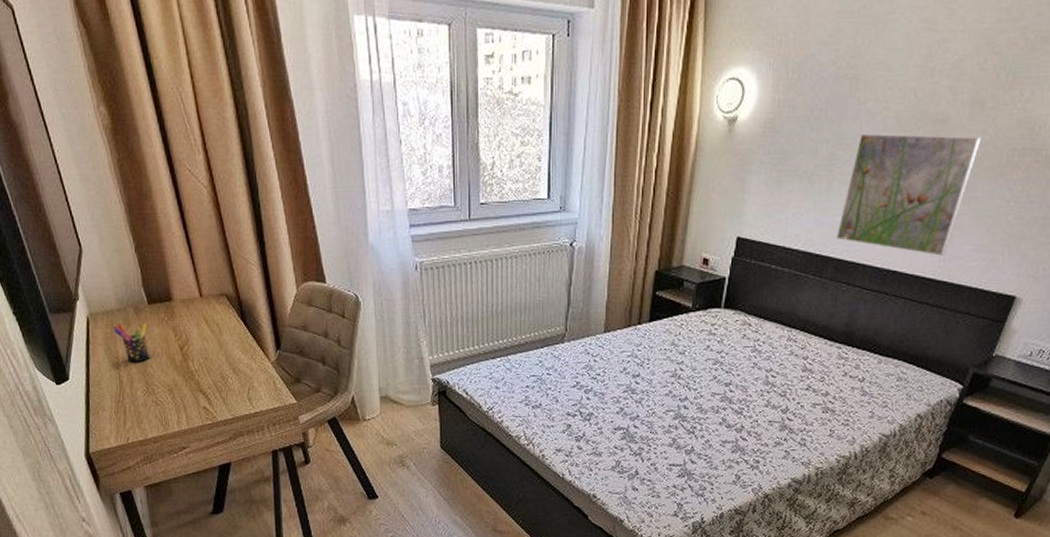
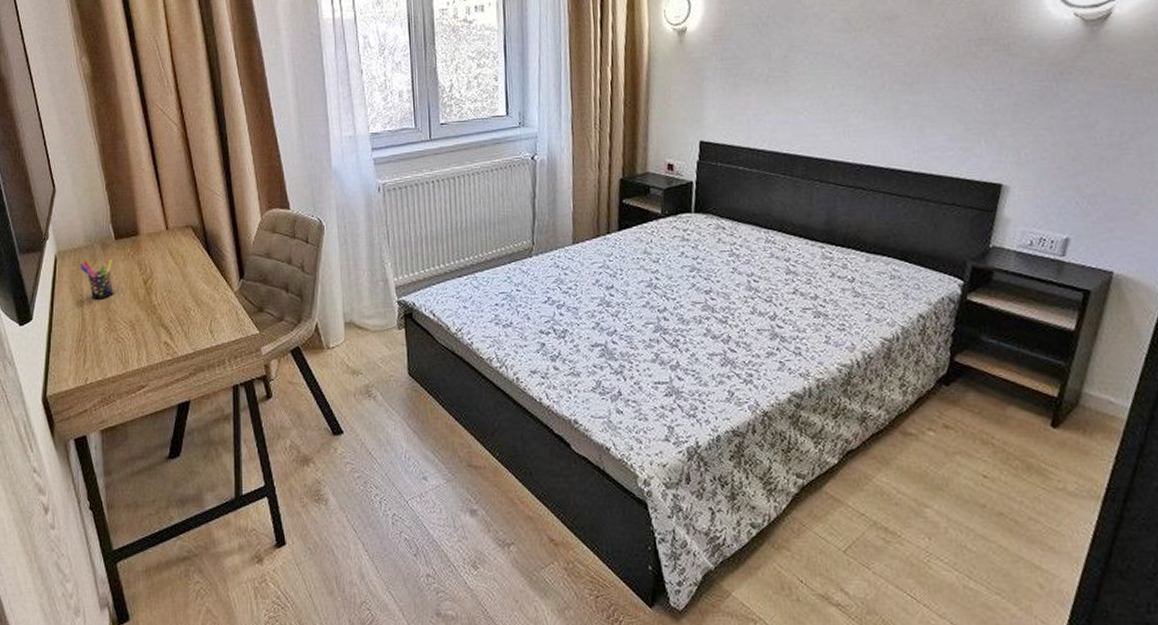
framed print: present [836,133,982,256] -> none [801,31,935,148]

